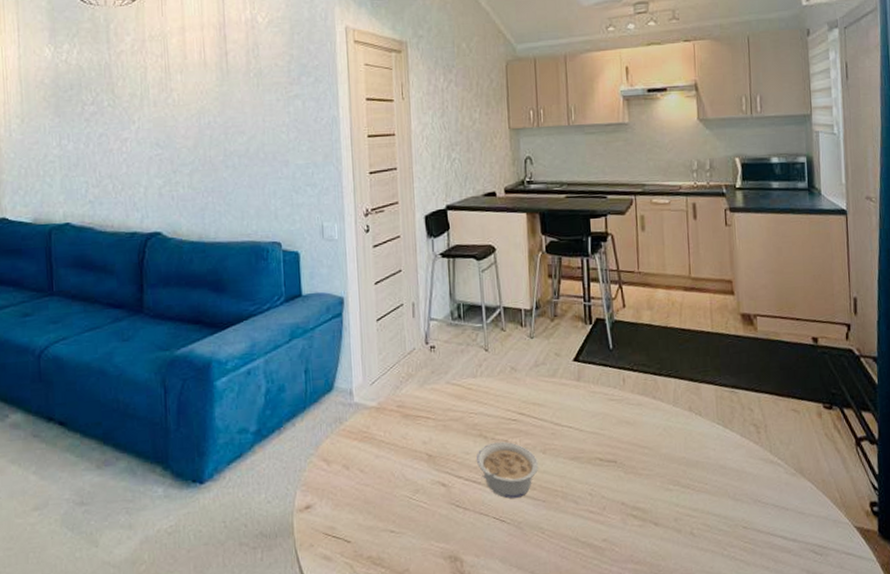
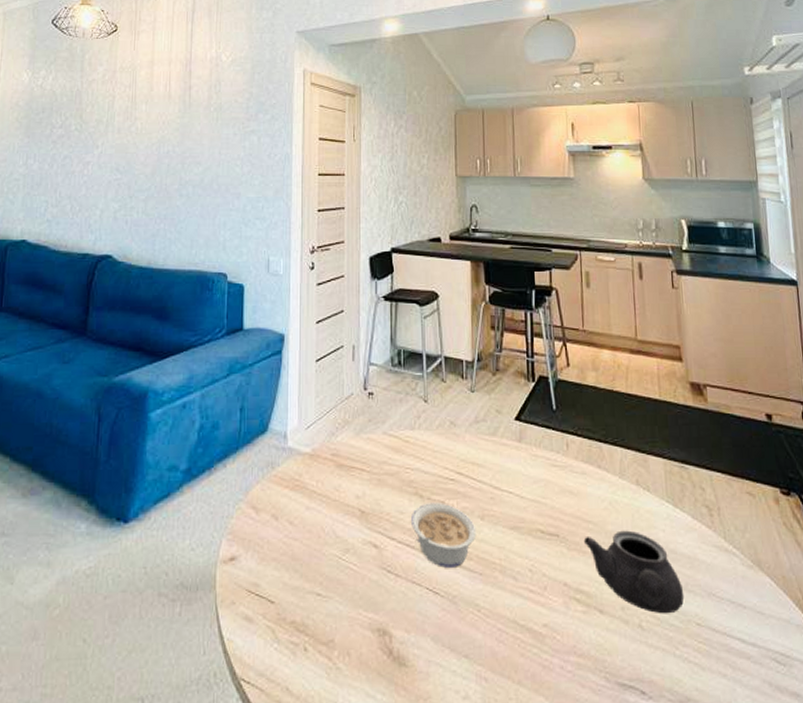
teapot: none [639,451,733,522] -> present [583,530,685,614]

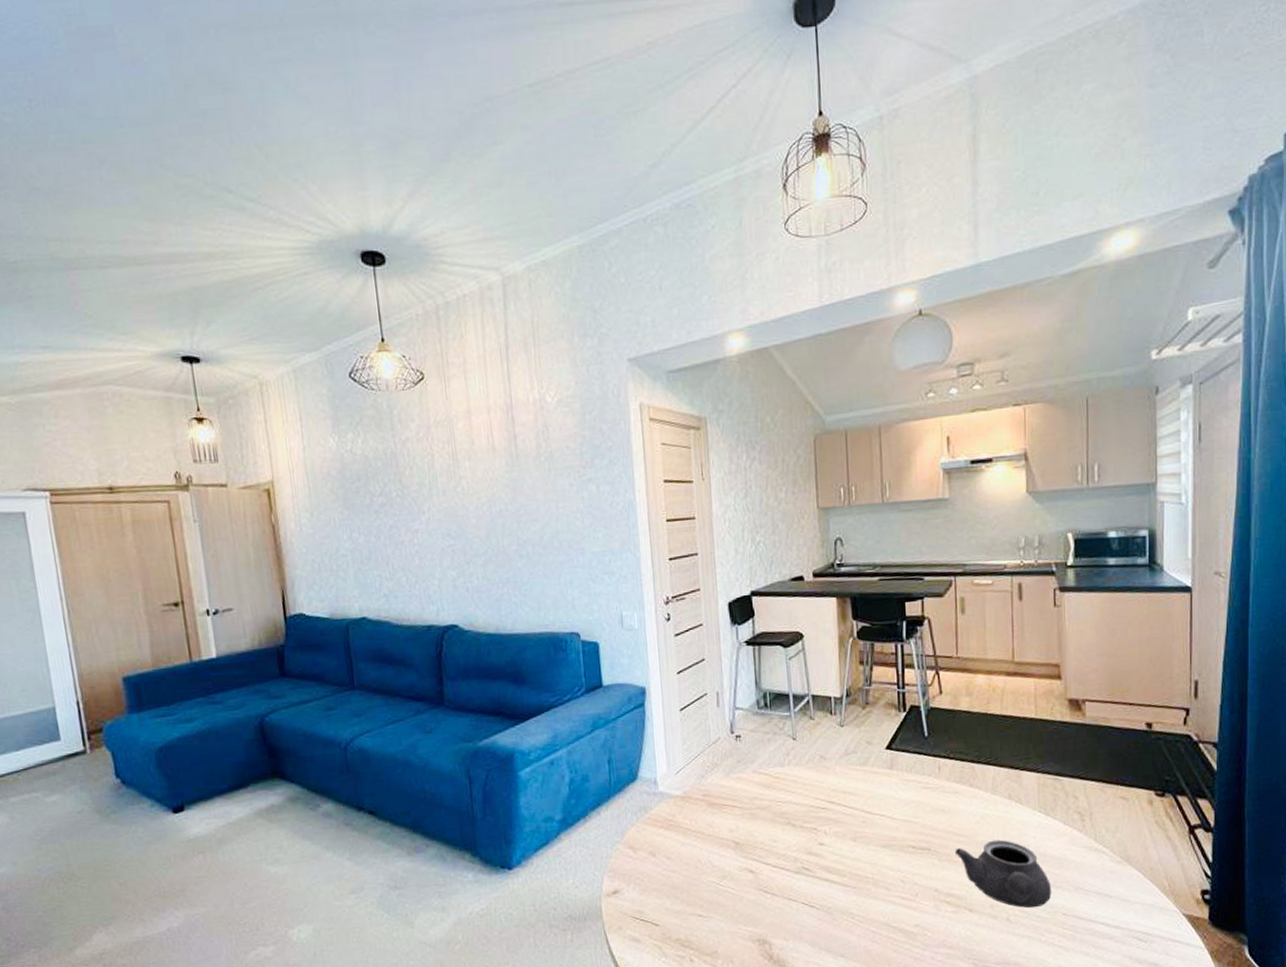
legume: present [410,503,477,568] -> none [784,829,849,885]

